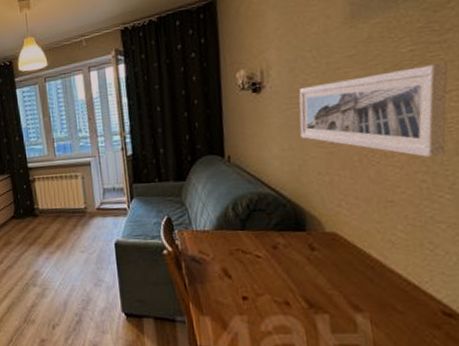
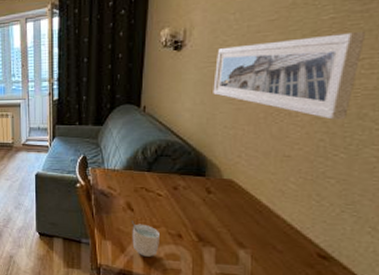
cup: none [230,290,266,332] -> present [131,221,159,257]

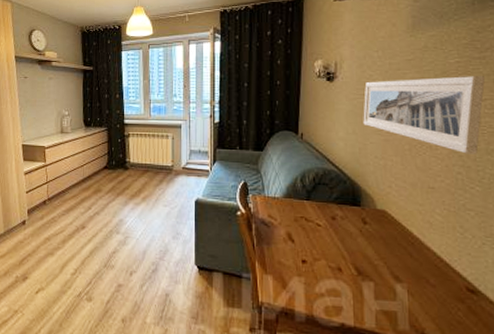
cup: present [131,221,159,257] -> none [292,253,320,293]

